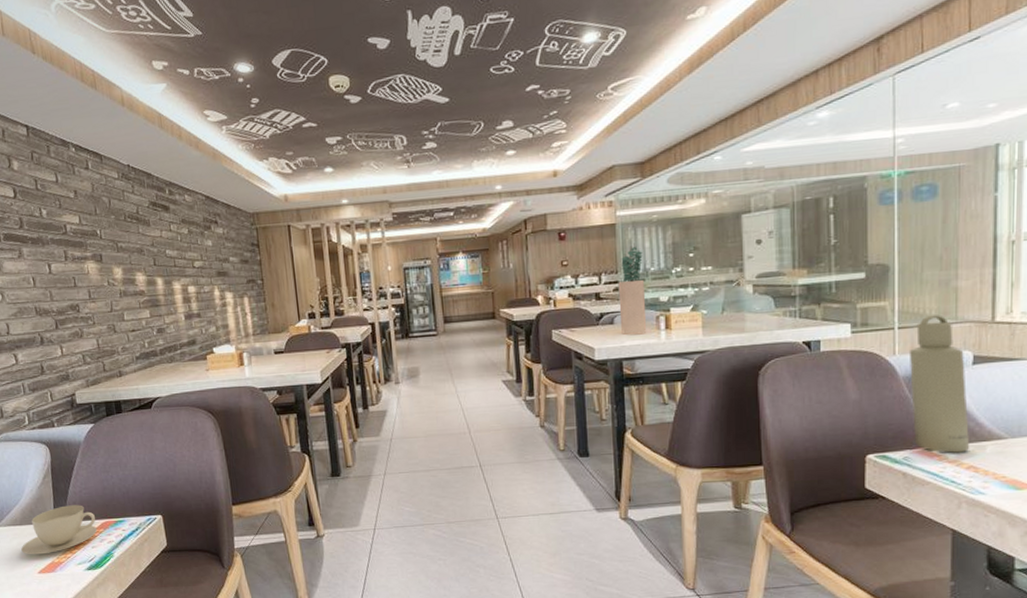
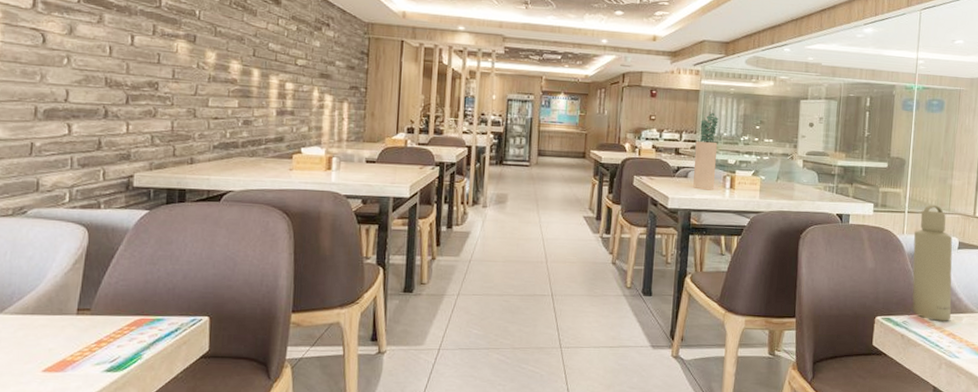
teacup: present [21,505,98,555] -> none [26,297,130,350]

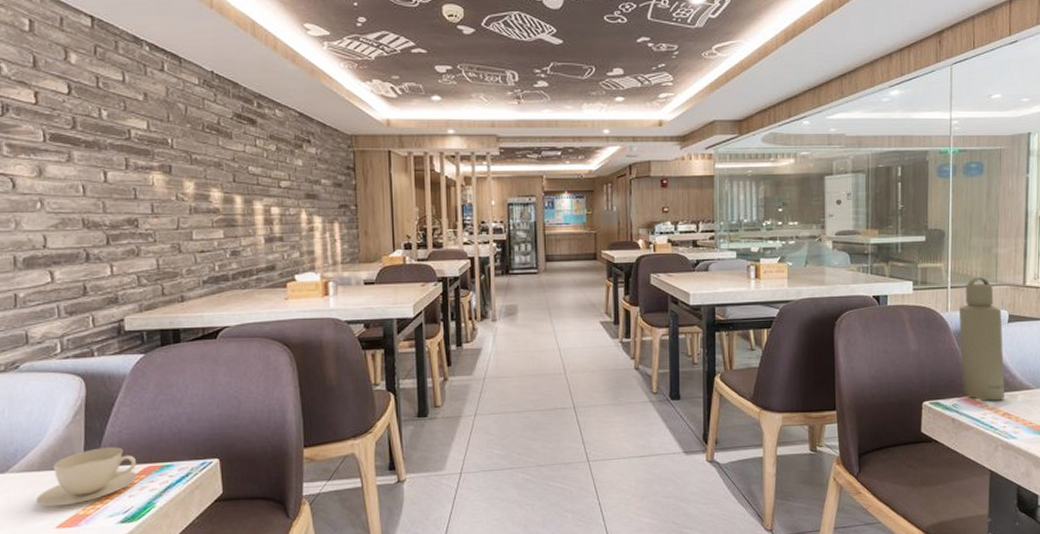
teacup: none [26,297,130,350] -> present [36,447,138,507]
vase: present [693,109,719,190] -> none [714,195,739,283]

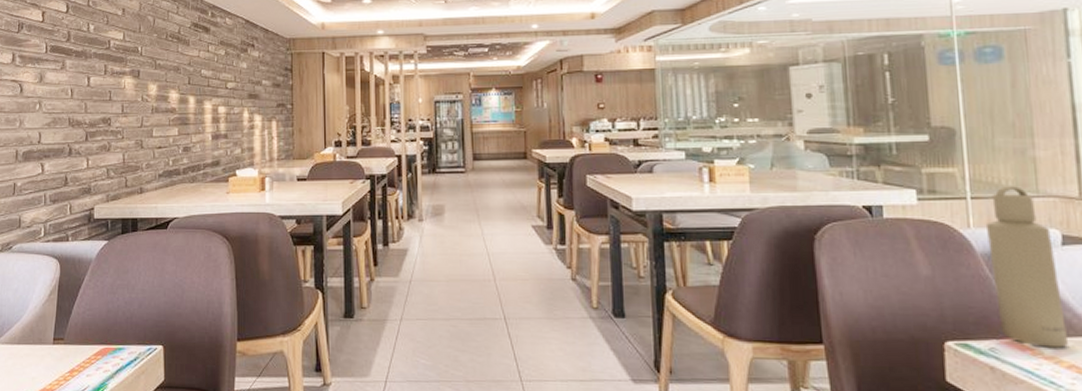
teacup: present [36,447,138,507] -> none [15,326,96,379]

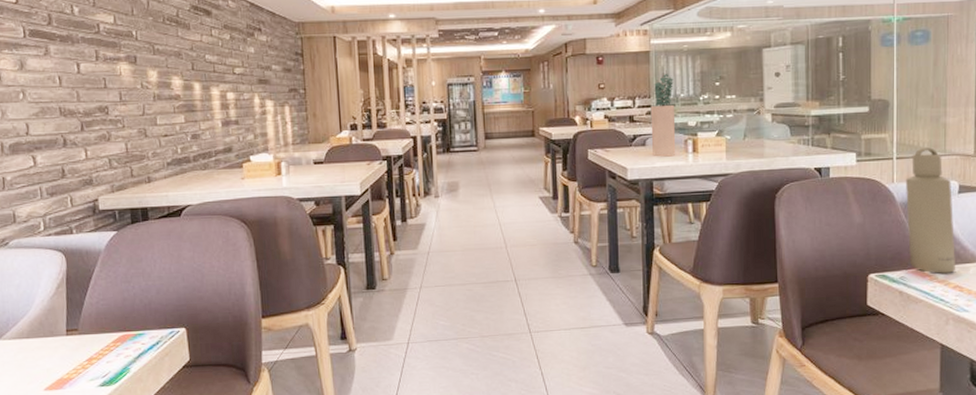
vase: none [657,89,689,186] -> present [650,70,676,157]

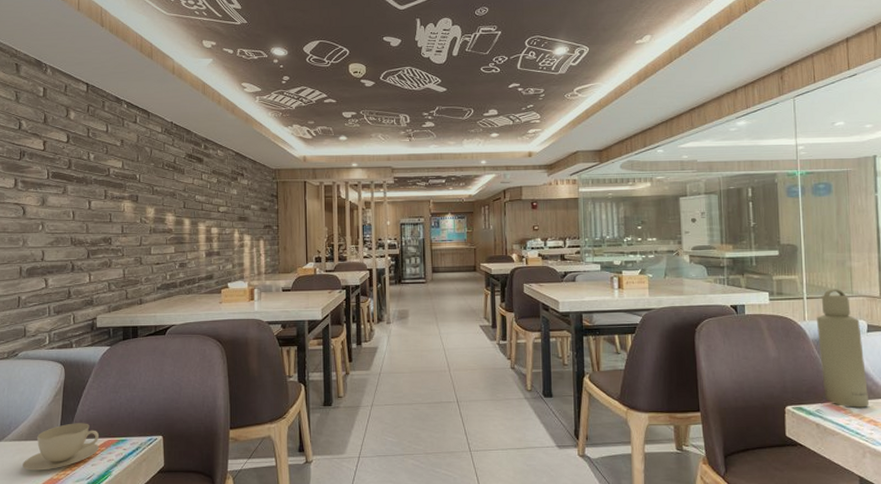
teacup: none [26,316,114,371] -> present [23,423,100,471]
vase: present [650,70,676,157] -> none [579,215,603,292]

